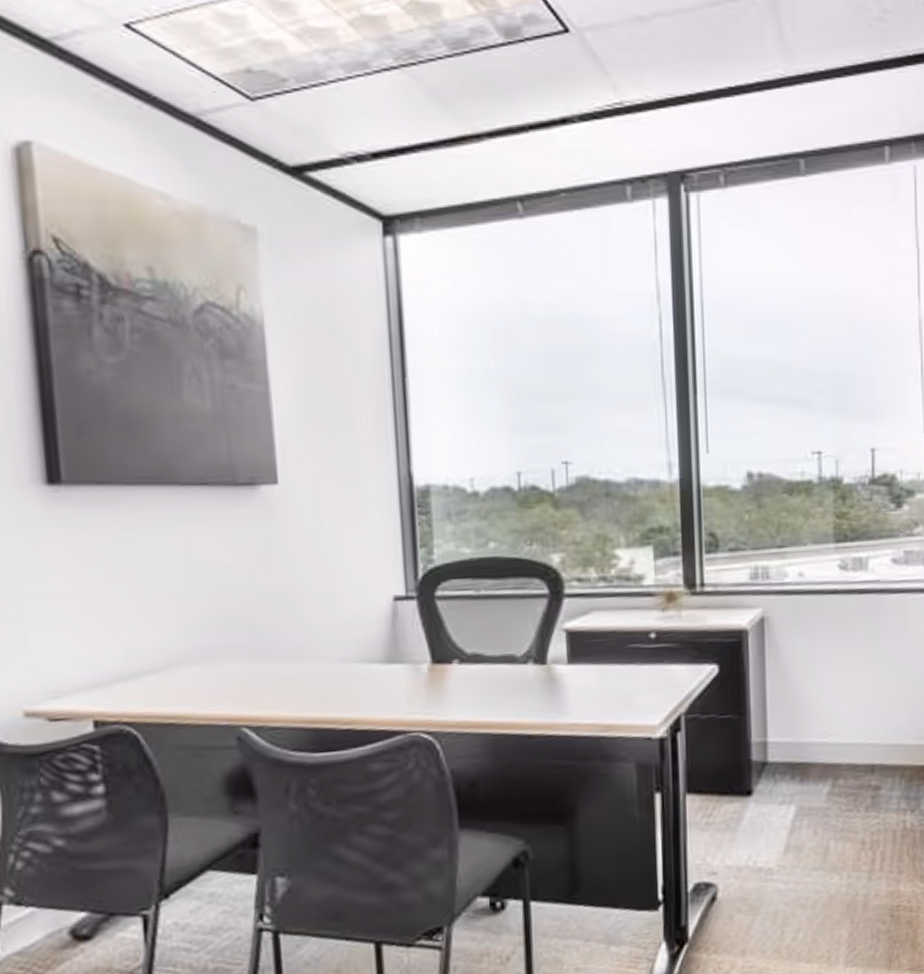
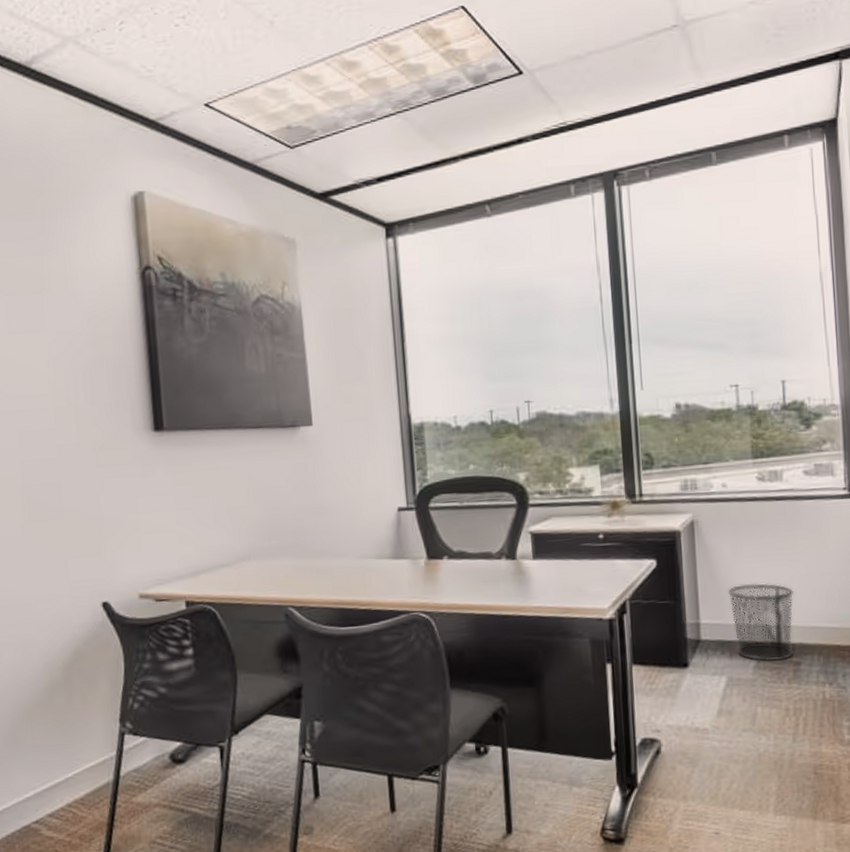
waste bin: none [800,693,876,786] -> present [727,583,794,661]

